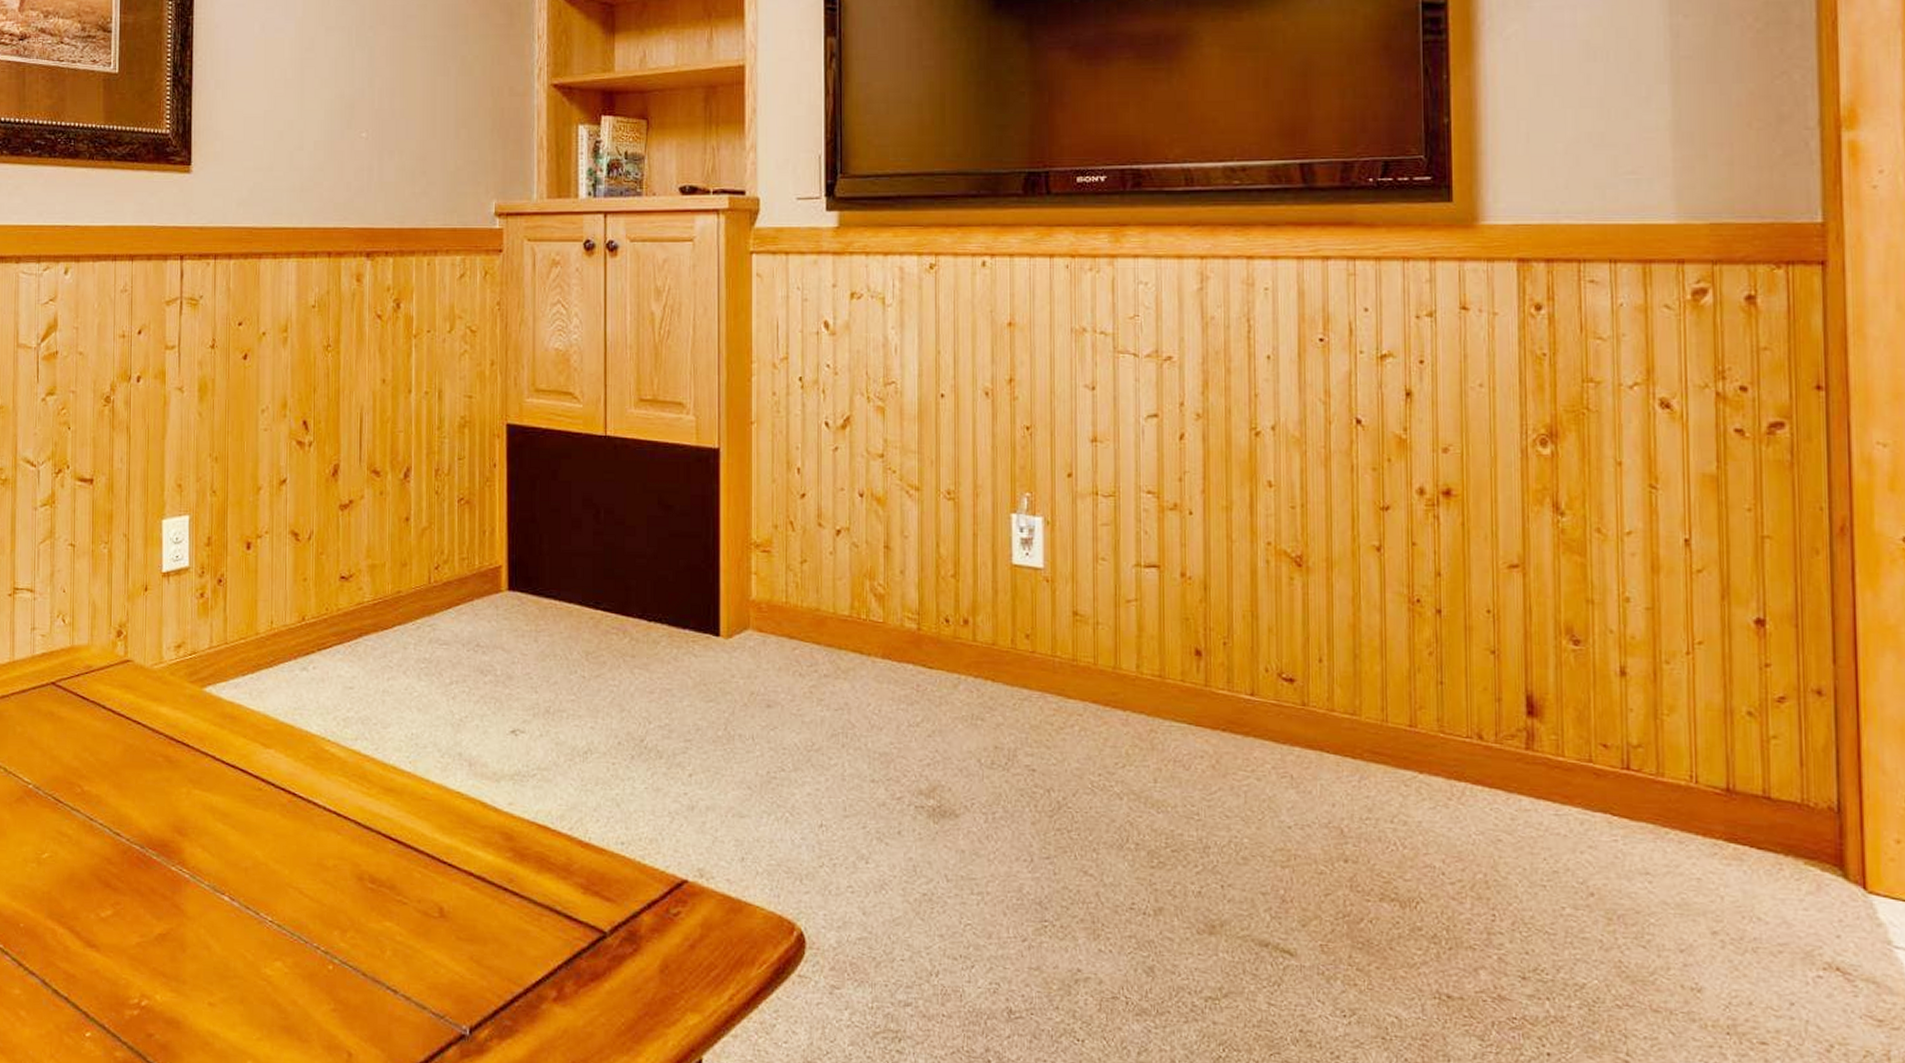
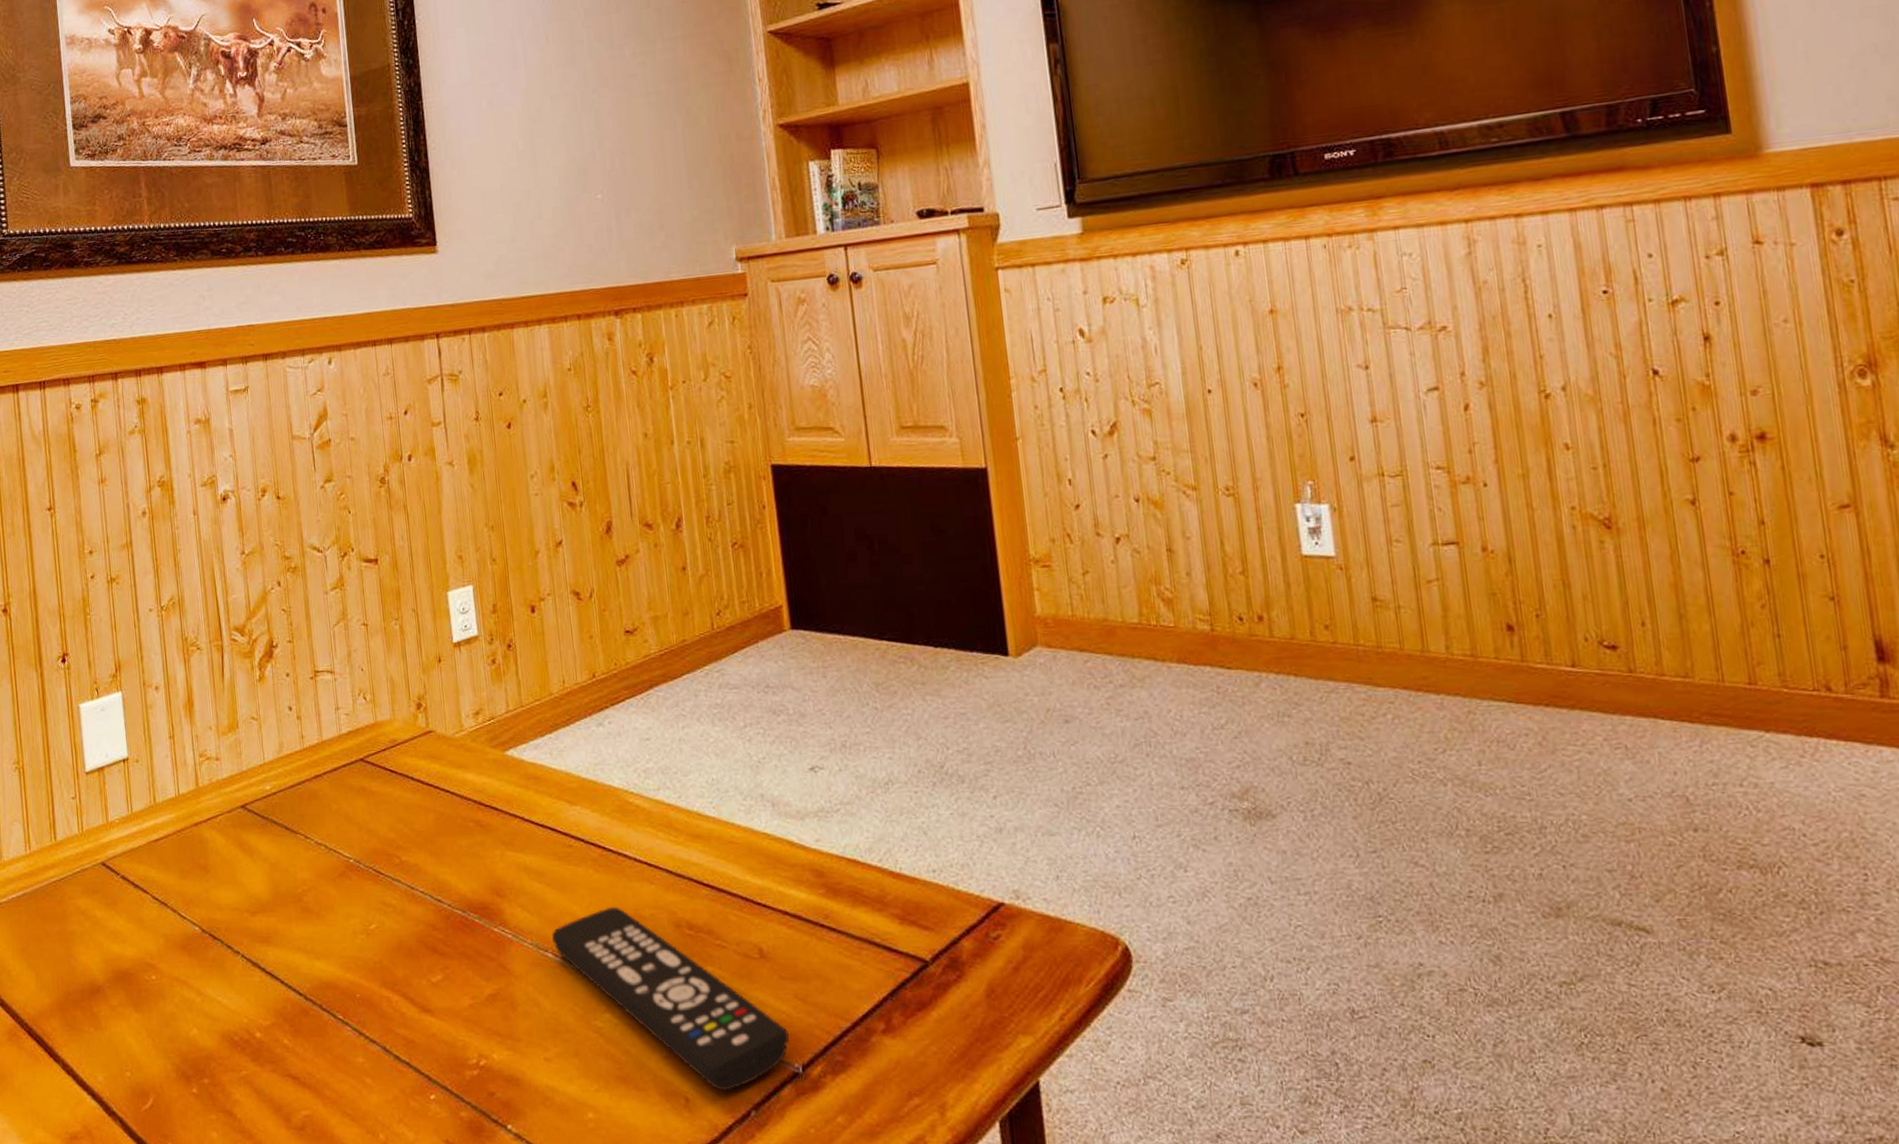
remote control: none [229,854,460,1049] -> present [552,906,789,1091]

